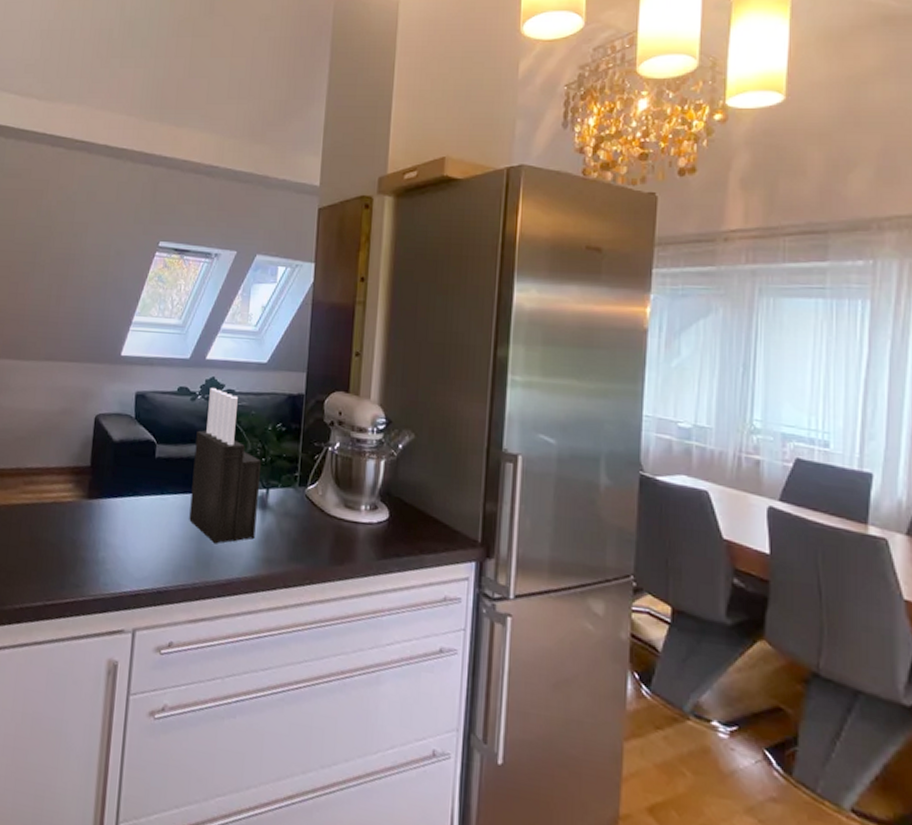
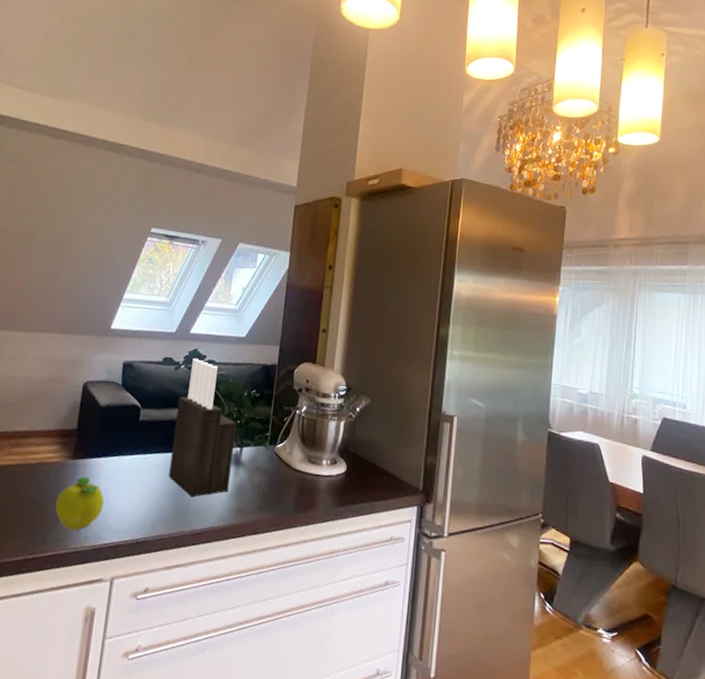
fruit: none [72,518,122,577] -> present [55,476,104,531]

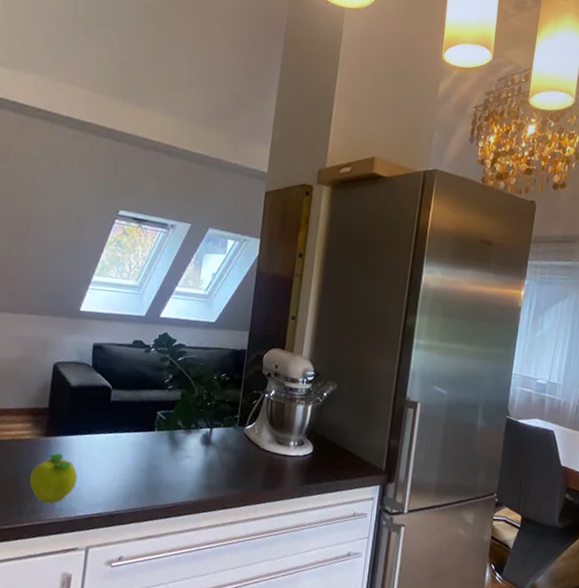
knife block: present [168,358,237,498] -> none [140,342,207,474]

